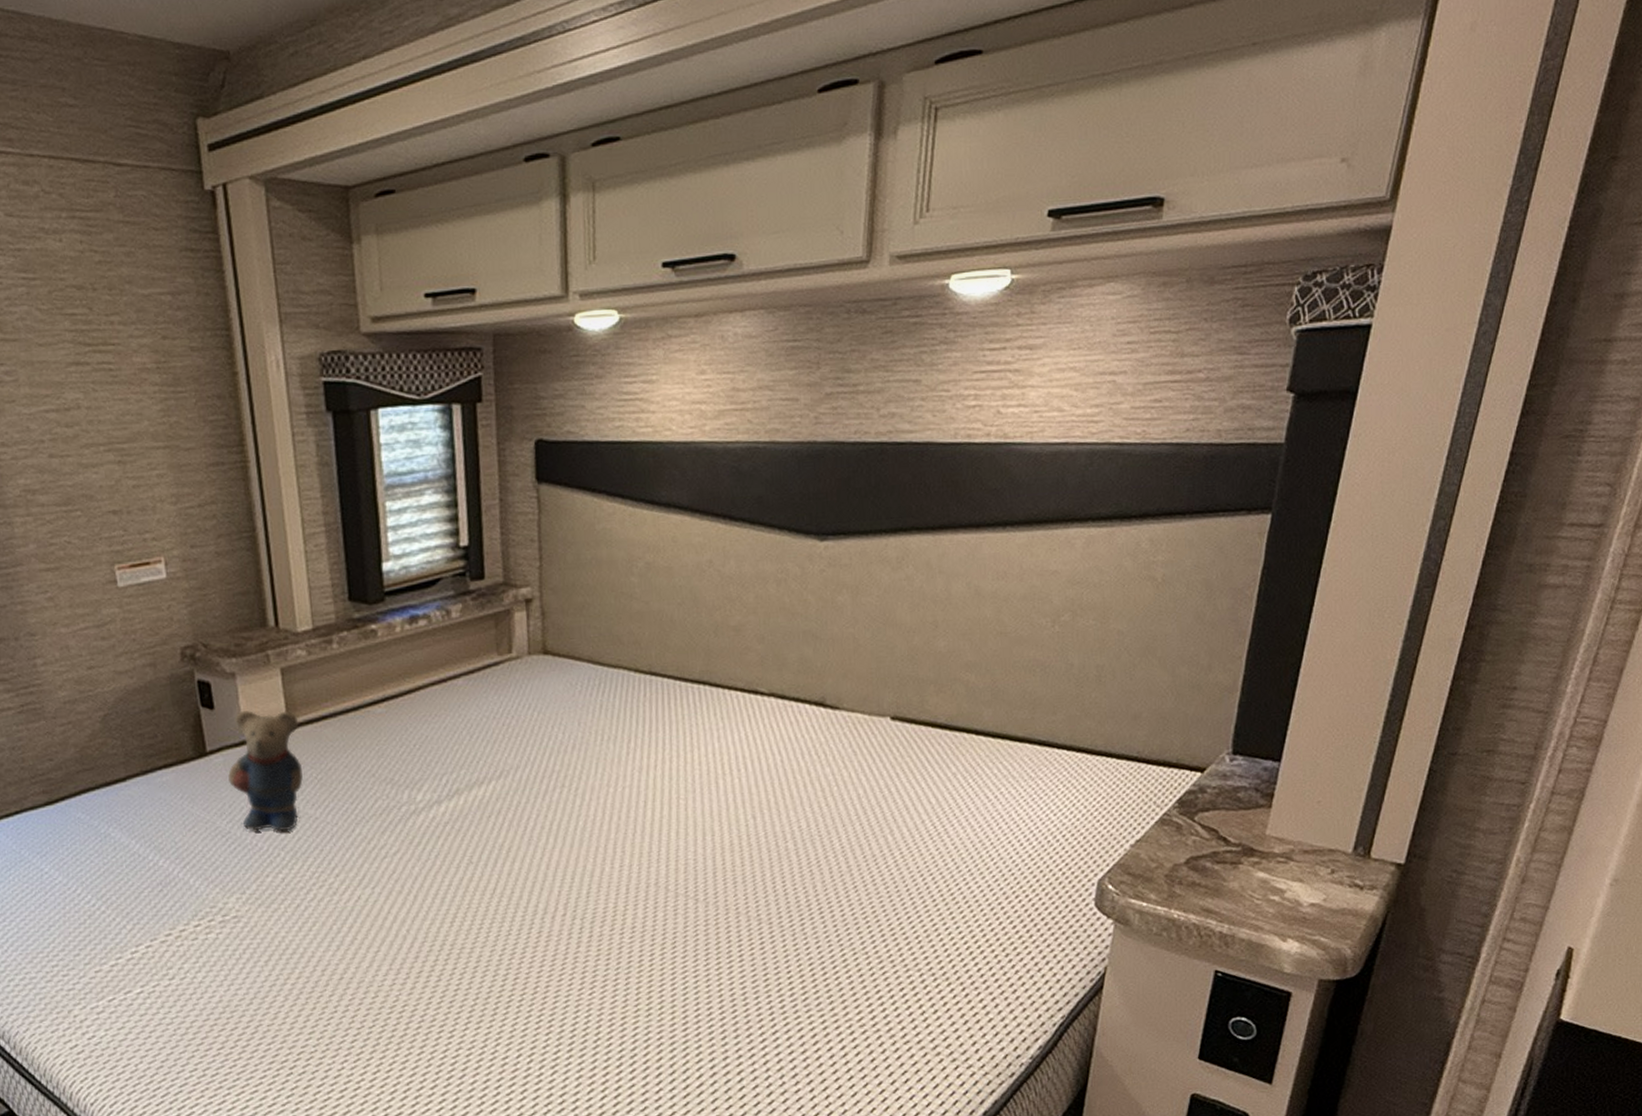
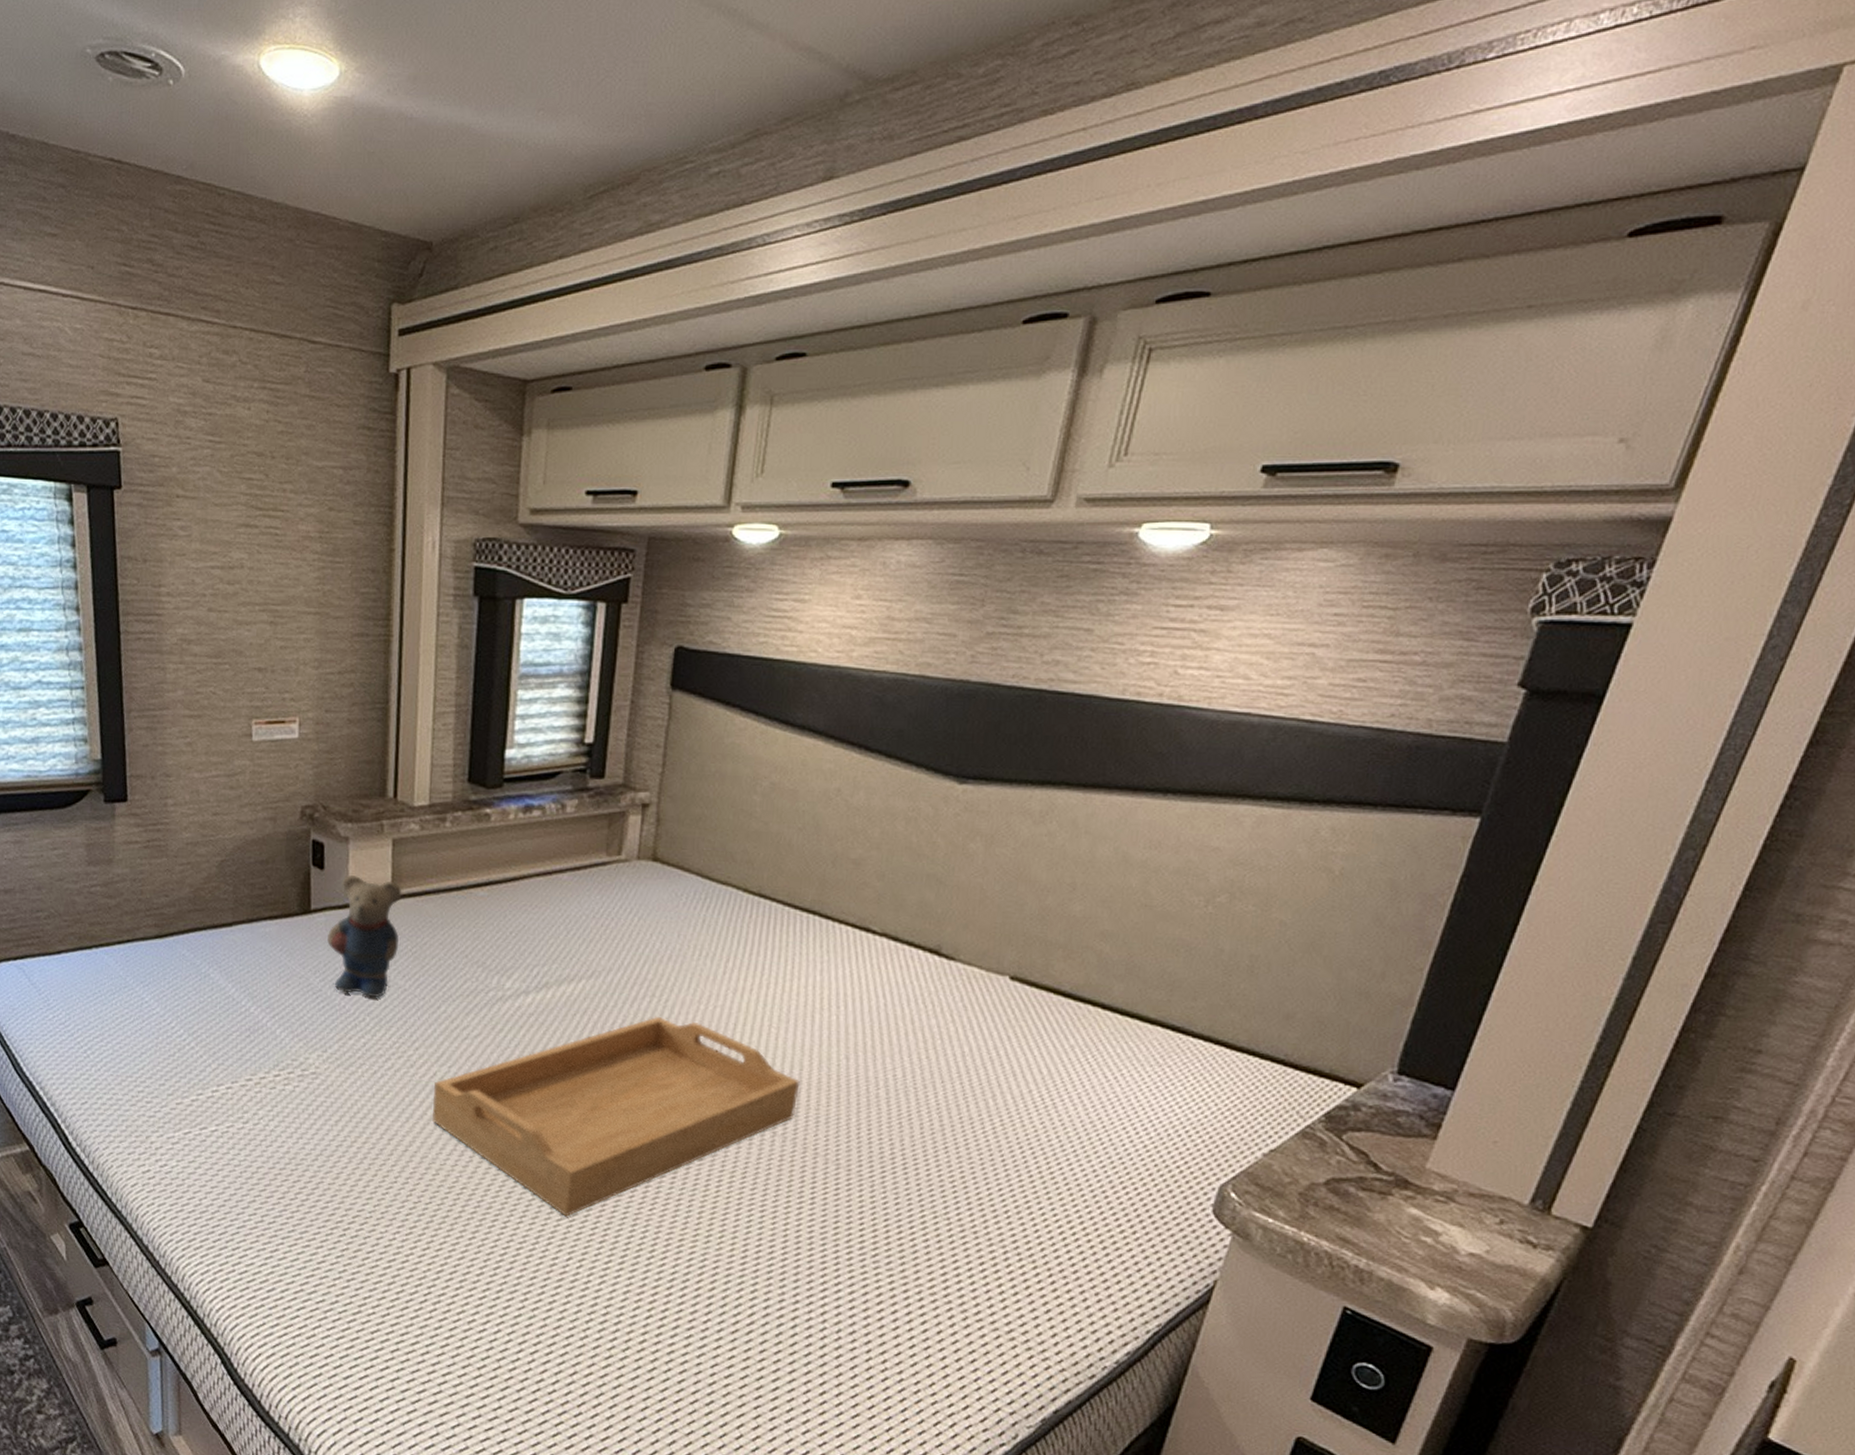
serving tray: none [360,805,714,1016] -> present [432,1016,800,1217]

